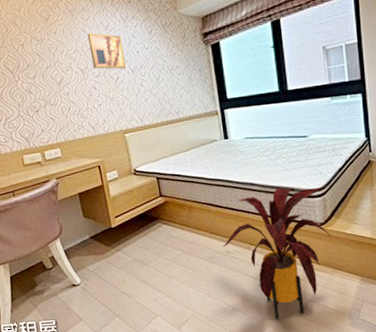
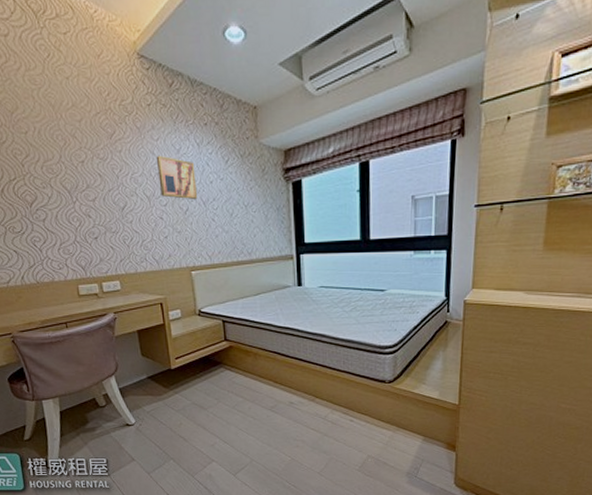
house plant: present [223,187,331,320] -> none [286,341,398,473]

